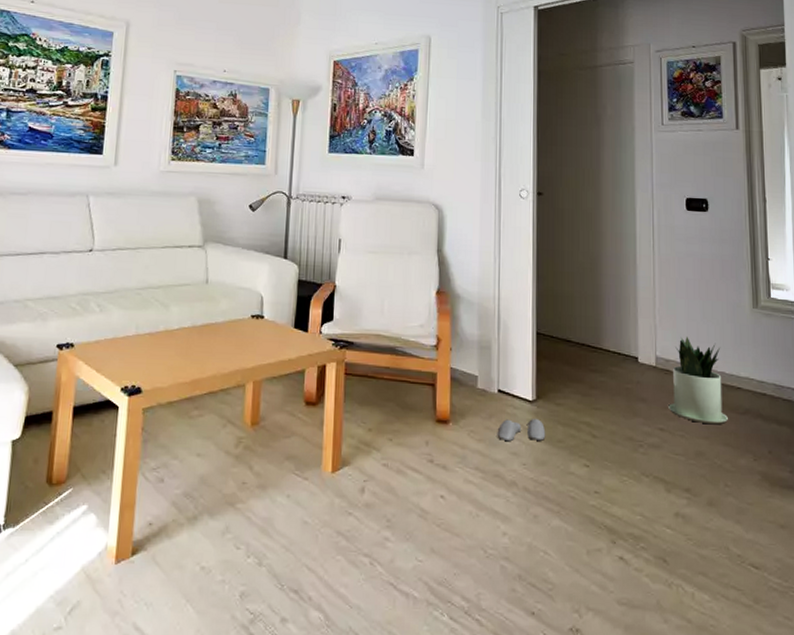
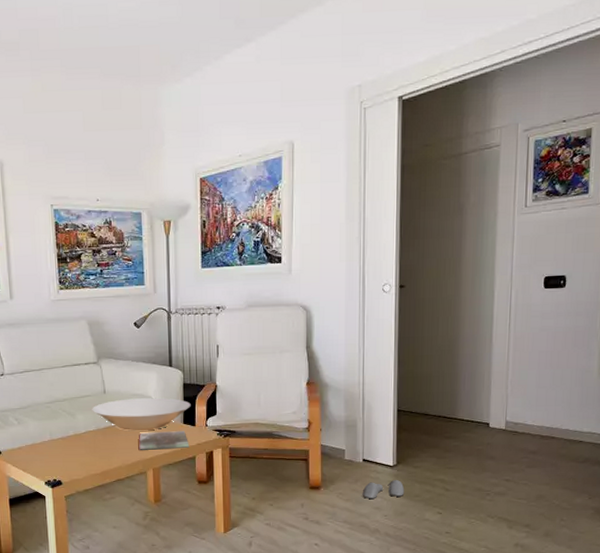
decorative bowl: none [189,292,305,333] -> present [92,397,191,431]
magazine: none [238,334,299,360] -> present [138,431,190,450]
planter: present [668,336,728,425] -> none [515,401,568,473]

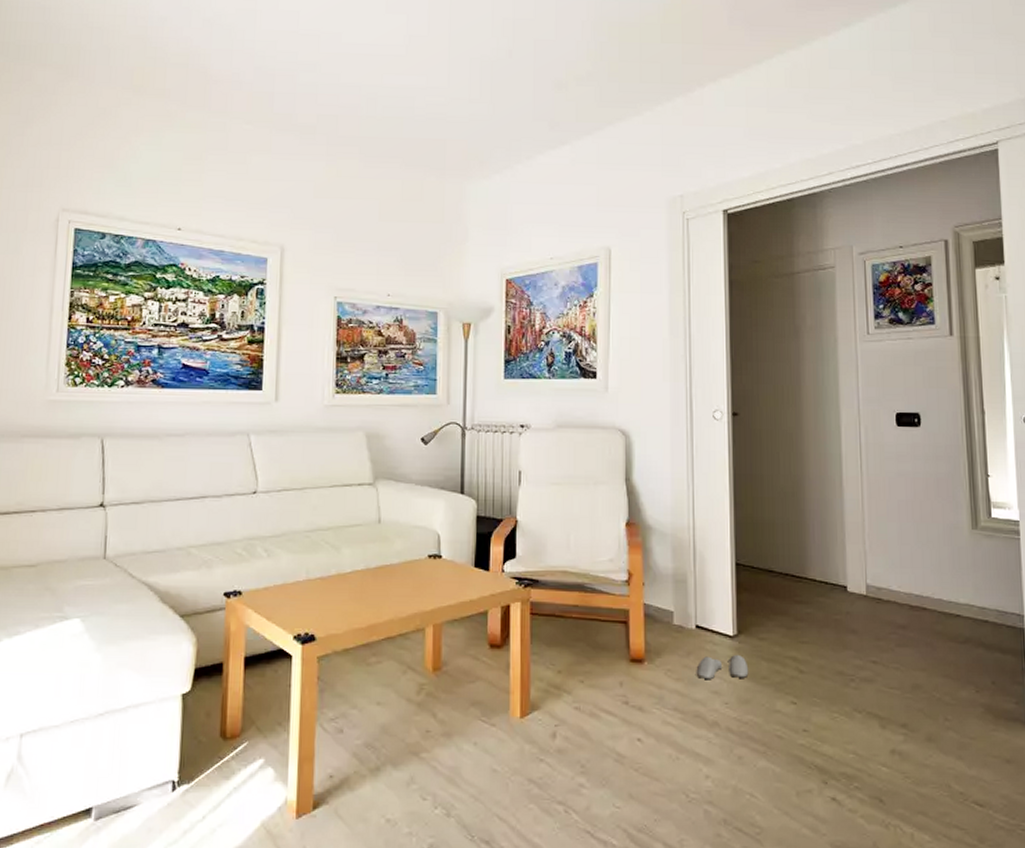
decorative bowl: present [92,397,191,431] -> none [362,531,485,574]
magazine: present [138,431,190,450] -> none [416,576,481,600]

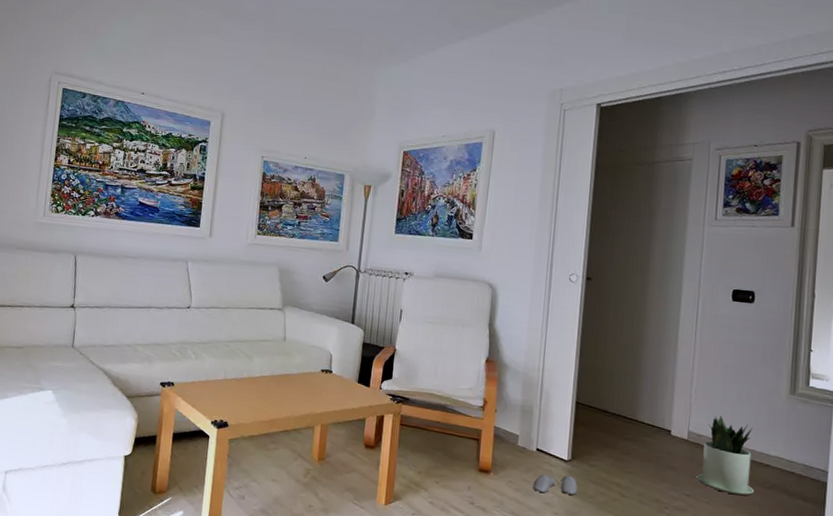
planter: none [881,561,947,656] -> present [696,415,754,496]

